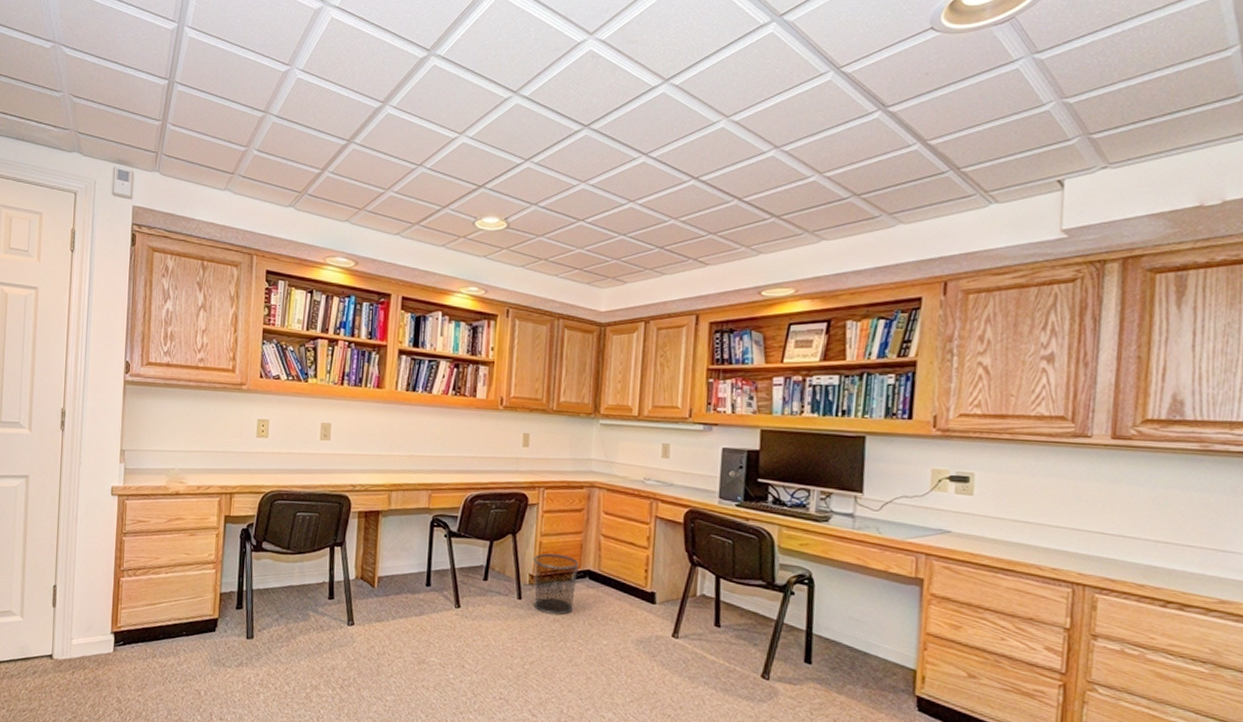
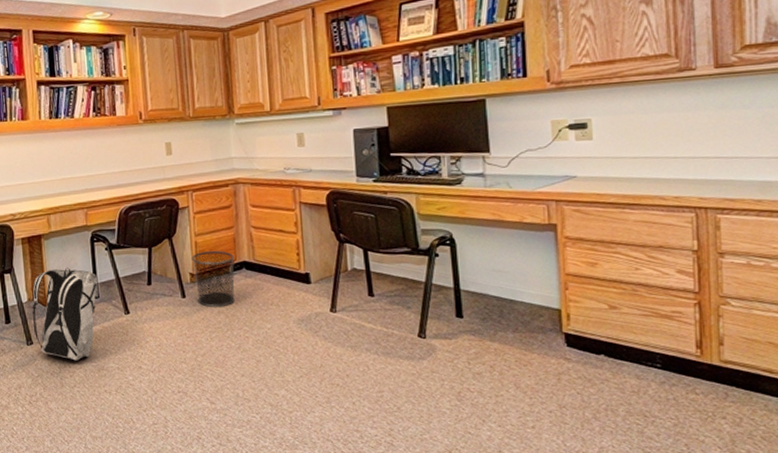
backpack: none [357,548,432,650] -> present [32,267,98,361]

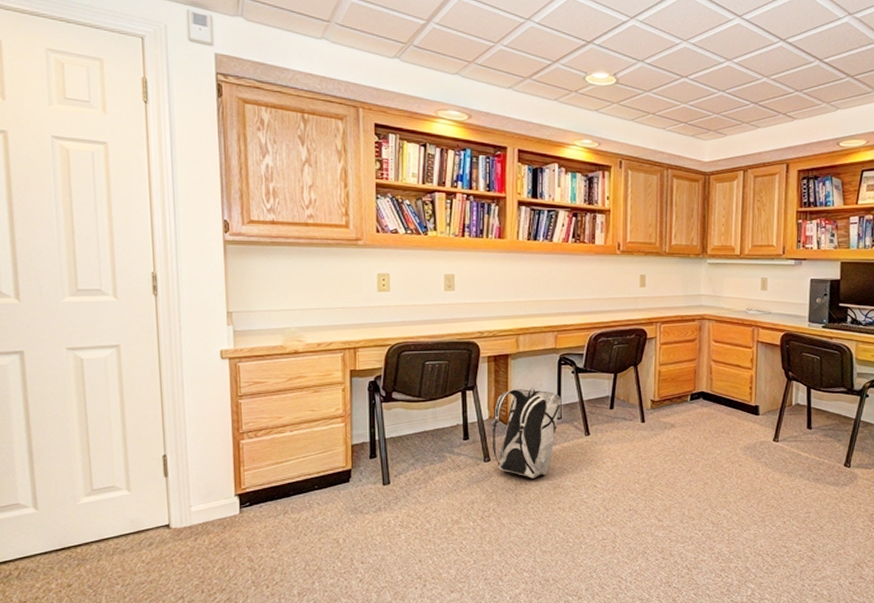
waste bin: present [191,250,235,308] -> none [654,380,693,433]

